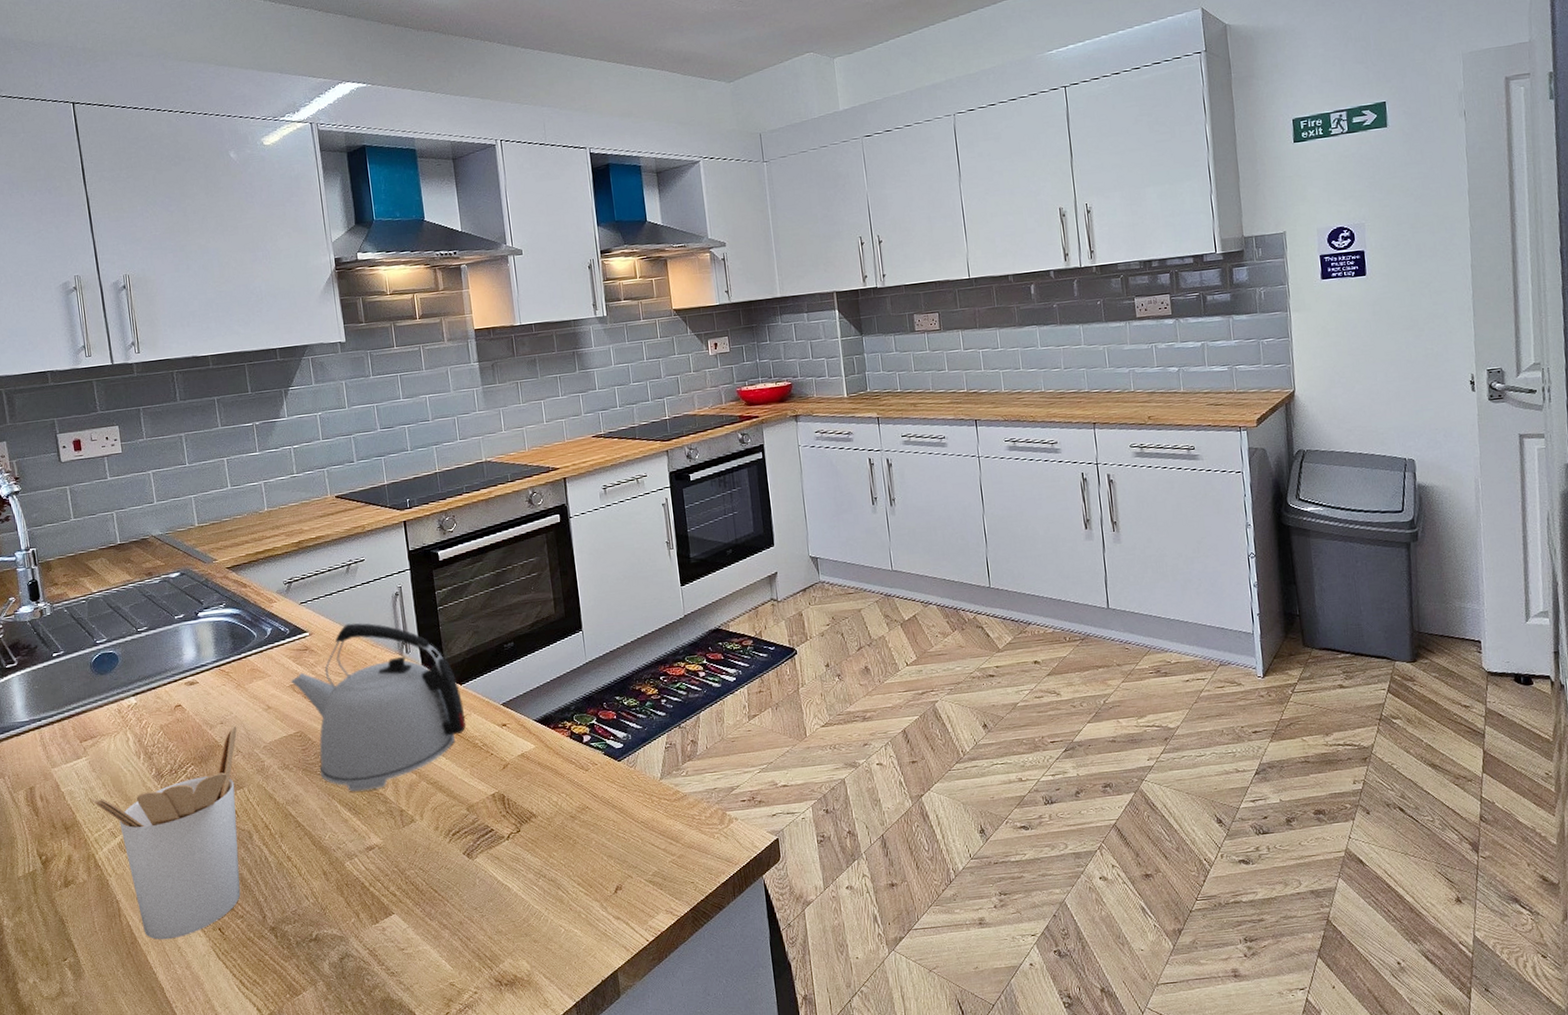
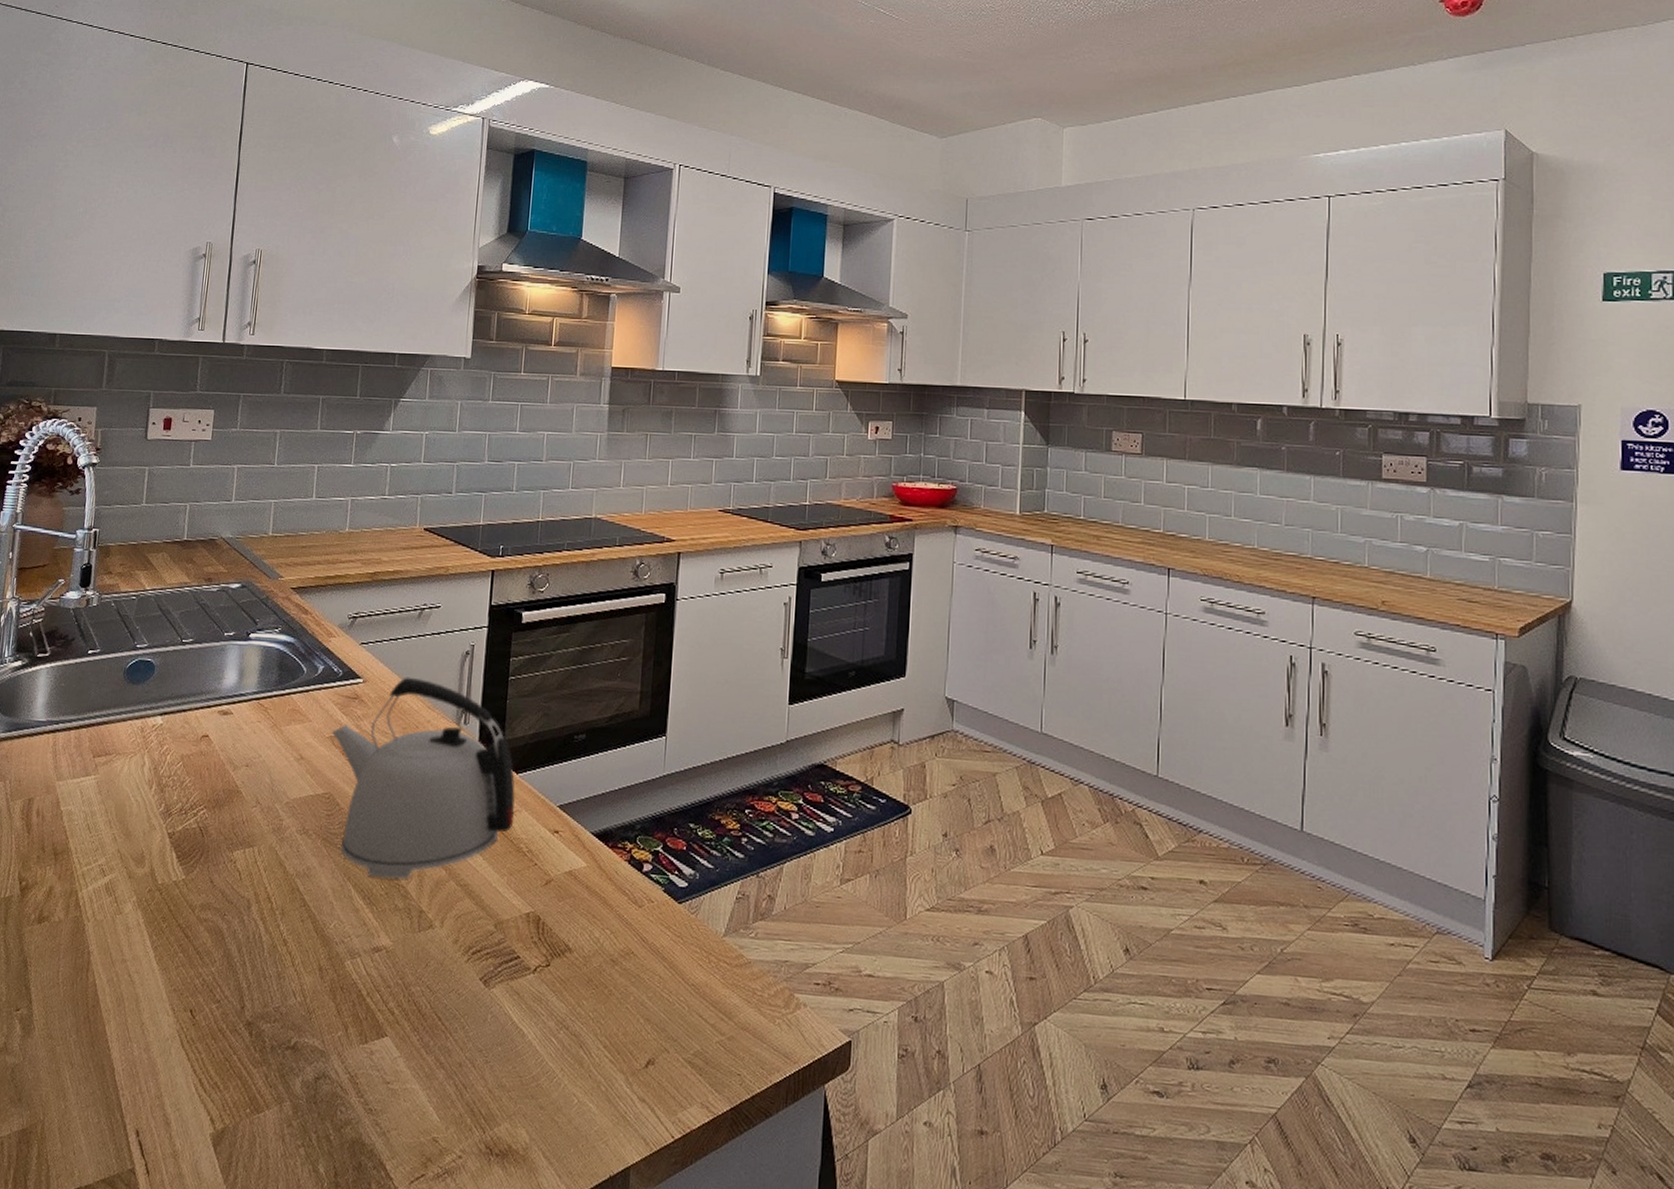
utensil holder: present [91,726,241,940] -> none [89,772,263,1011]

